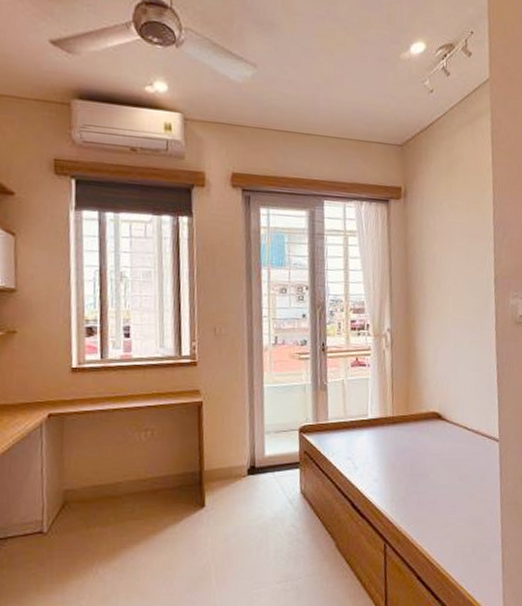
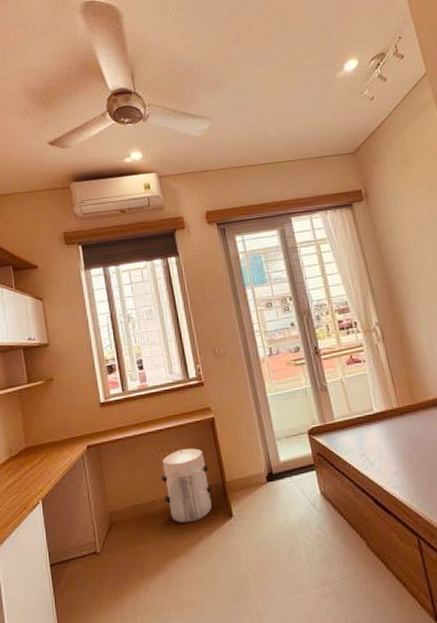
waste bin: none [131,429,188,509] -> present [161,447,213,524]

